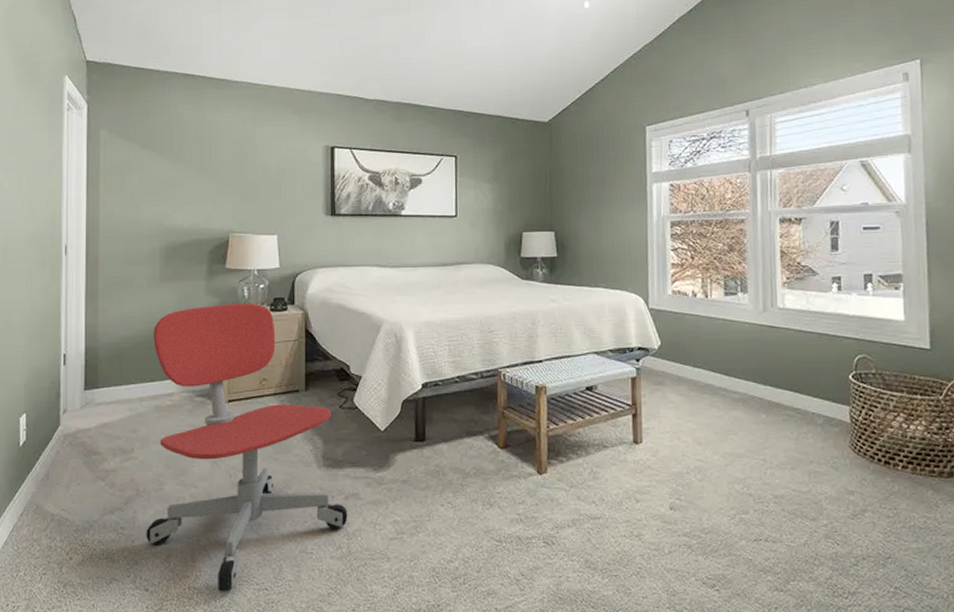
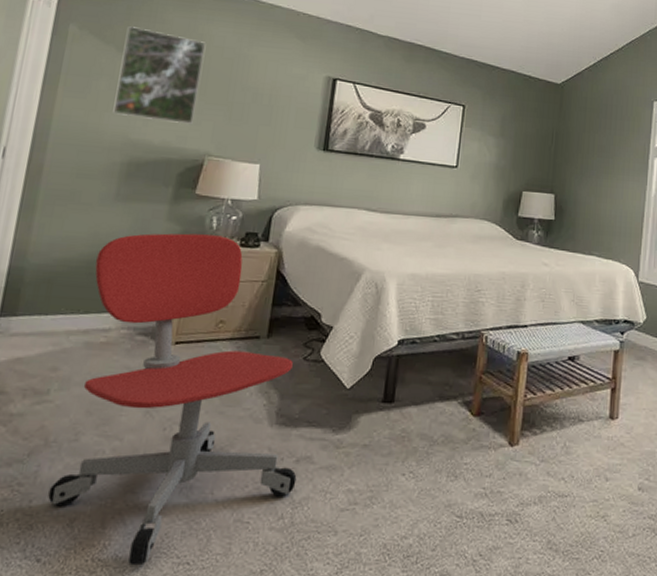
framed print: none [147,124,216,207] -> present [113,26,206,125]

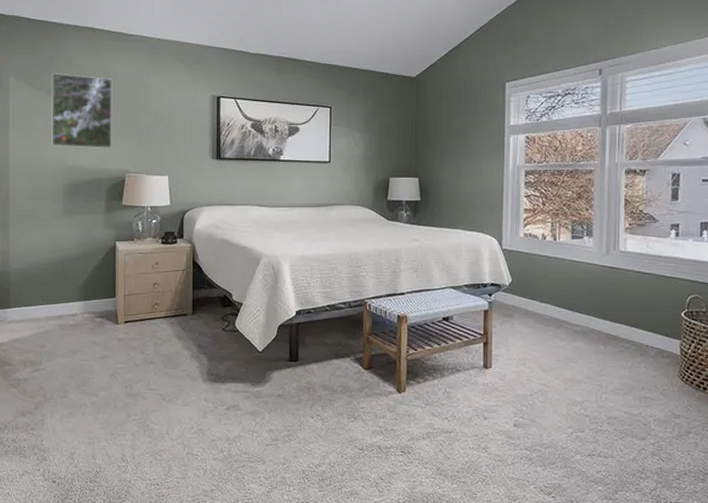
office chair: present [48,233,297,566] -> none [53,236,229,486]

